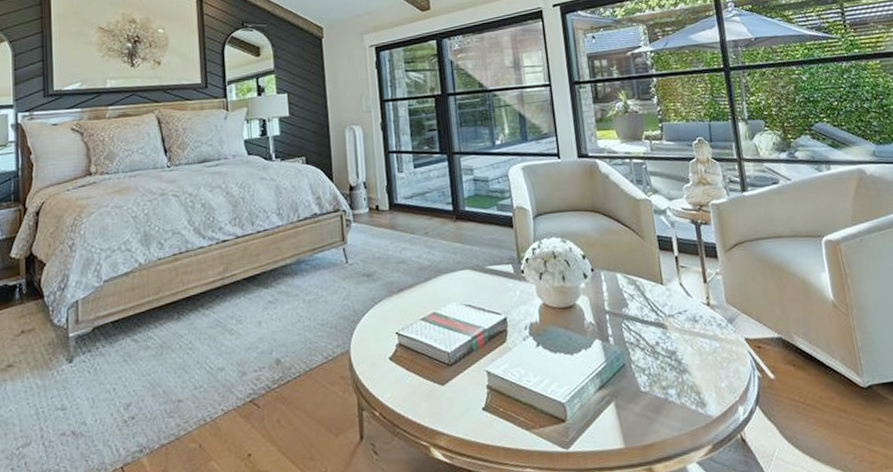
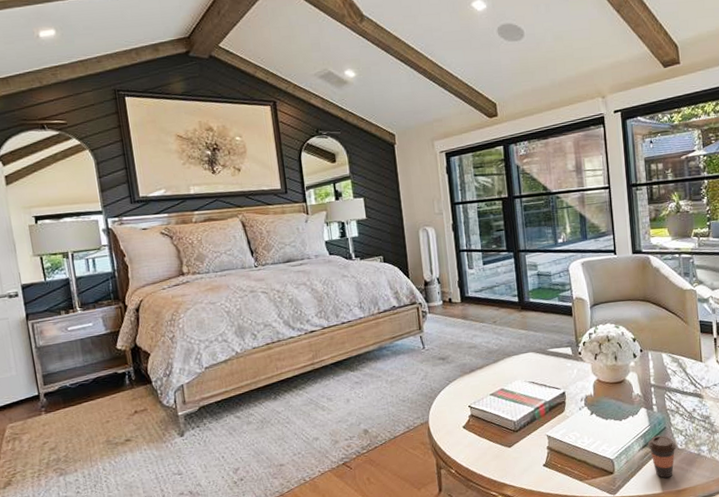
coffee cup: none [604,374,639,429] -> present [647,435,677,478]

